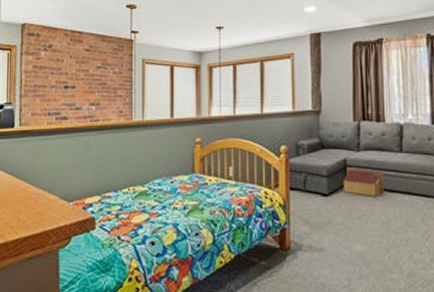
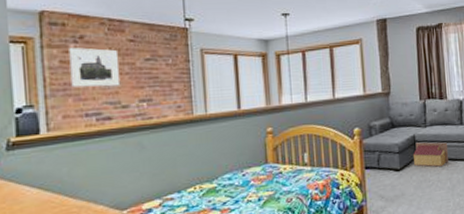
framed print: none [40,55,77,90] -> present [69,47,121,88]

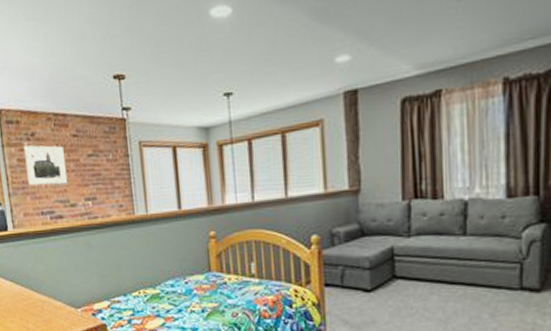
architectural model: present [412,142,449,167] -> none [389,256,443,292]

